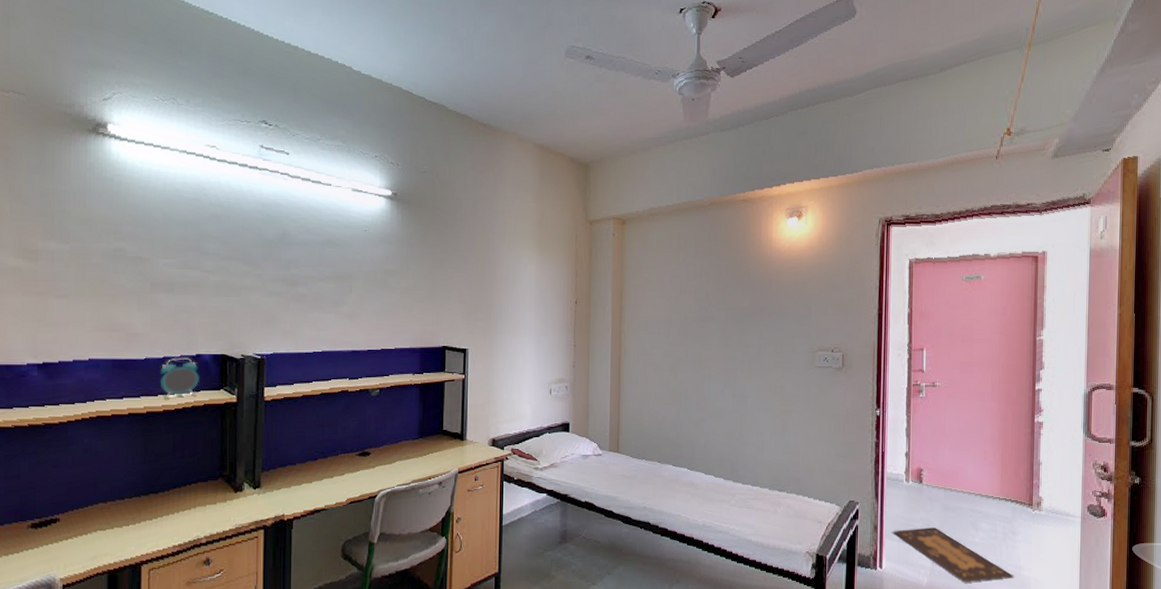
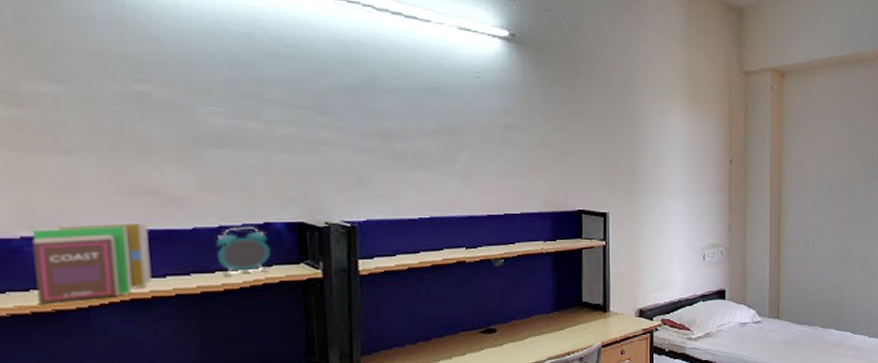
books: none [34,353,113,418] -> present [31,222,152,303]

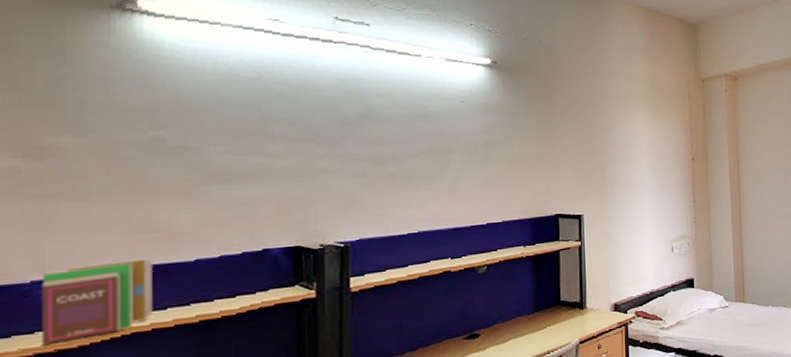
alarm clock: present [216,226,271,276] -> none [215,254,267,303]

